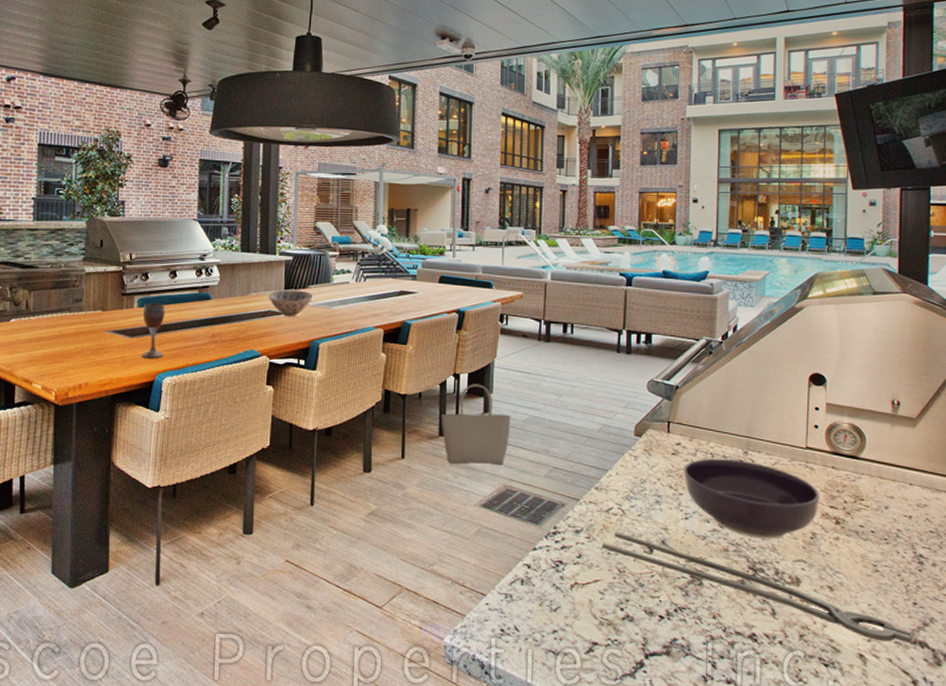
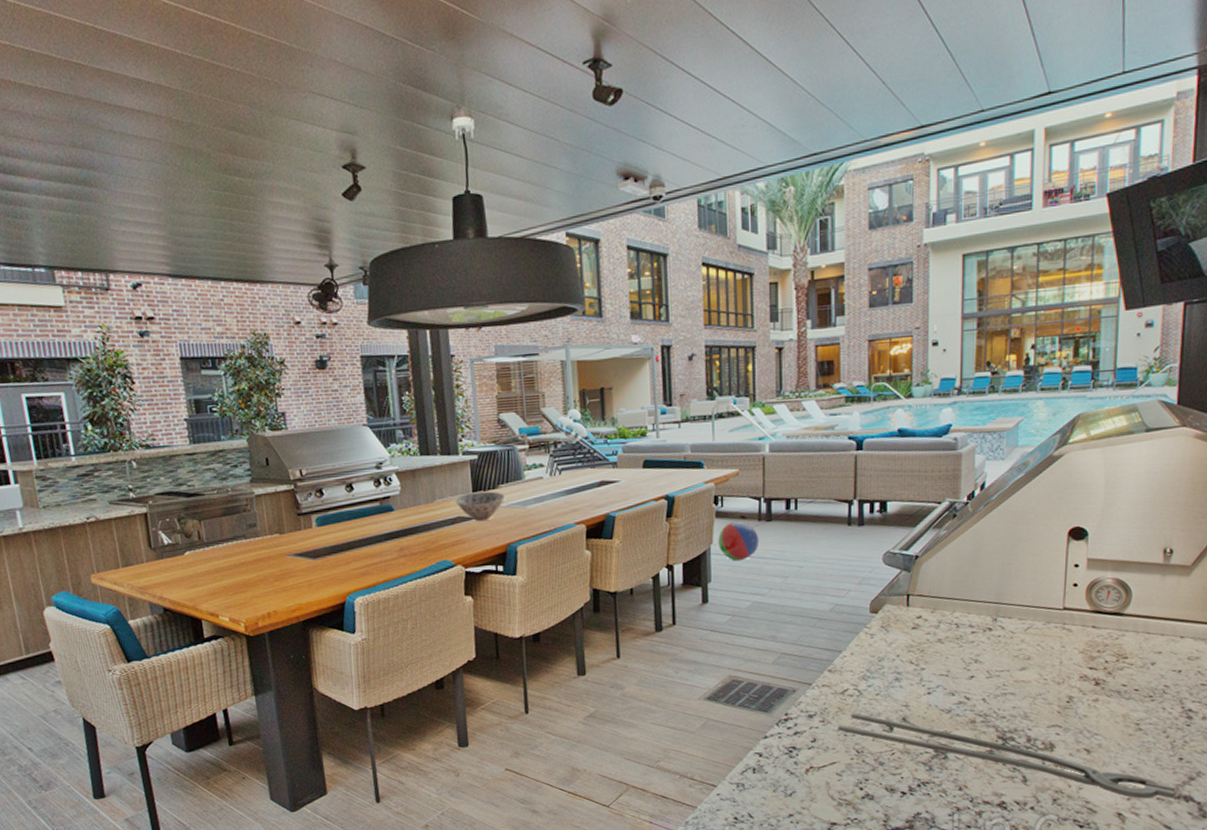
cup: present [142,302,165,359] -> none [322,519,352,580]
tote bag: present [441,384,511,465] -> none [656,573,733,660]
beach ball: none [501,339,538,376] -> present [718,521,760,561]
bowl: present [683,458,820,539] -> none [925,627,1078,707]

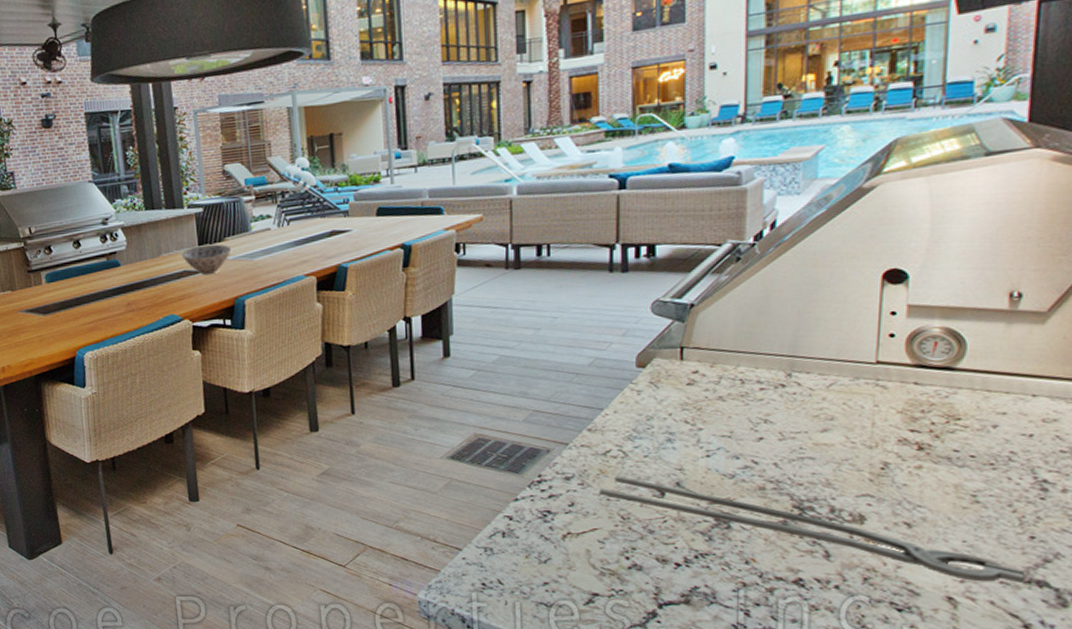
beach ball: present [718,521,760,561] -> none [460,269,507,313]

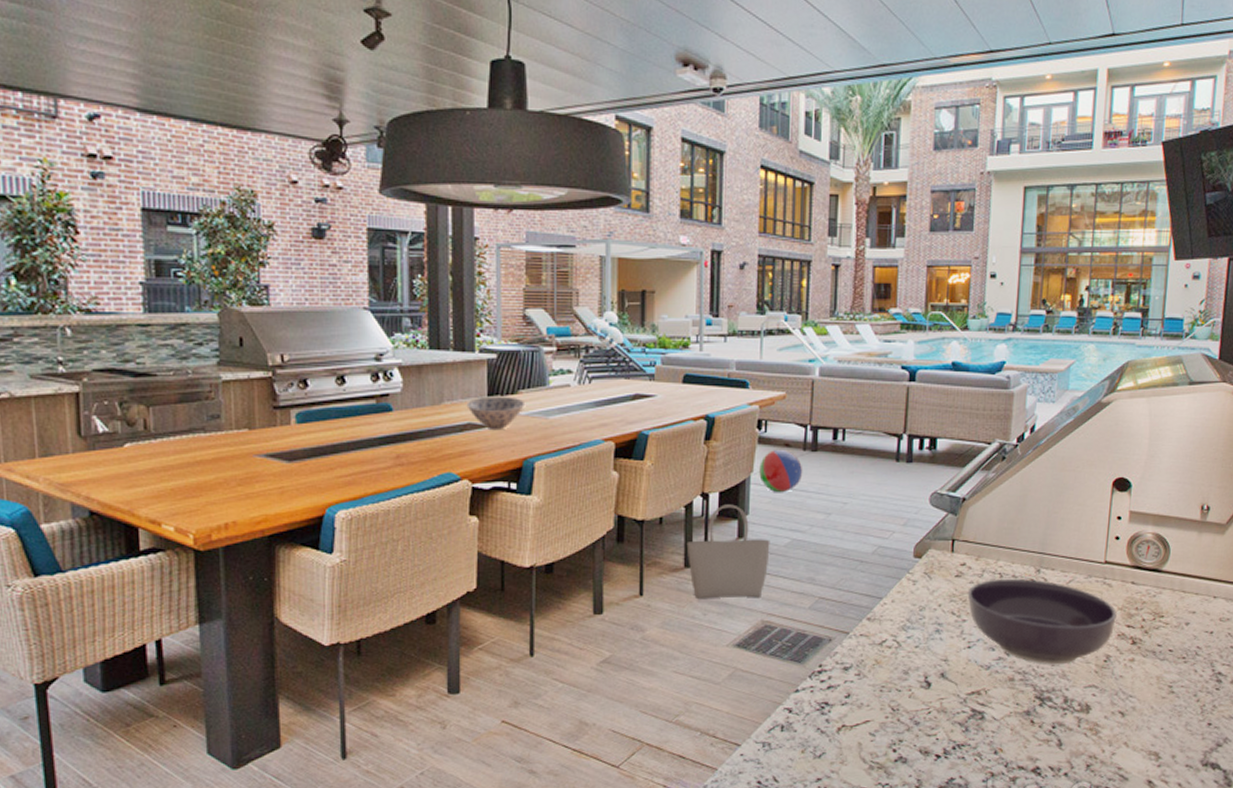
tote bag: none [393,326,478,416] -> present [686,504,770,600]
beach ball: none [460,269,507,313] -> present [759,449,803,493]
tongs: present [599,476,1026,584] -> none [874,666,1204,767]
bowl: none [702,384,895,473] -> present [967,578,1117,665]

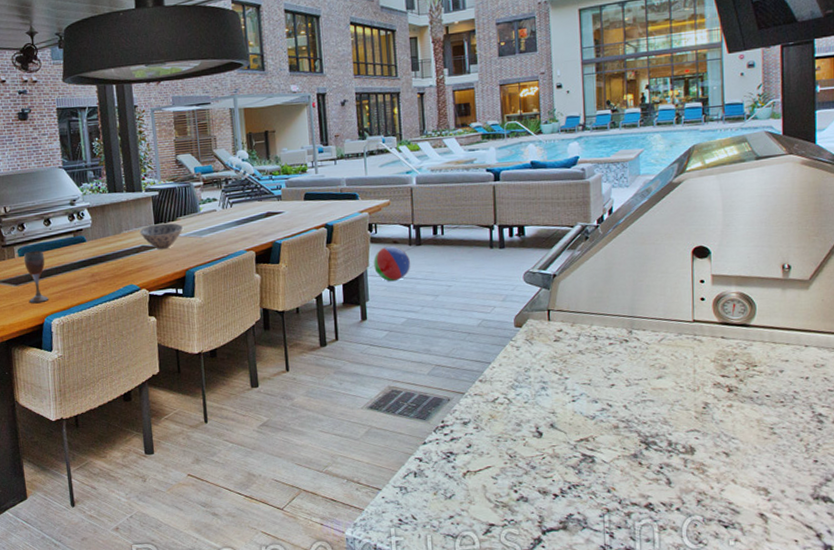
cup: none [303,417,335,489] -> present [23,250,49,304]
tote bag: present [686,504,770,600] -> none [320,293,390,372]
bowl: present [967,578,1117,665] -> none [567,339,710,413]

